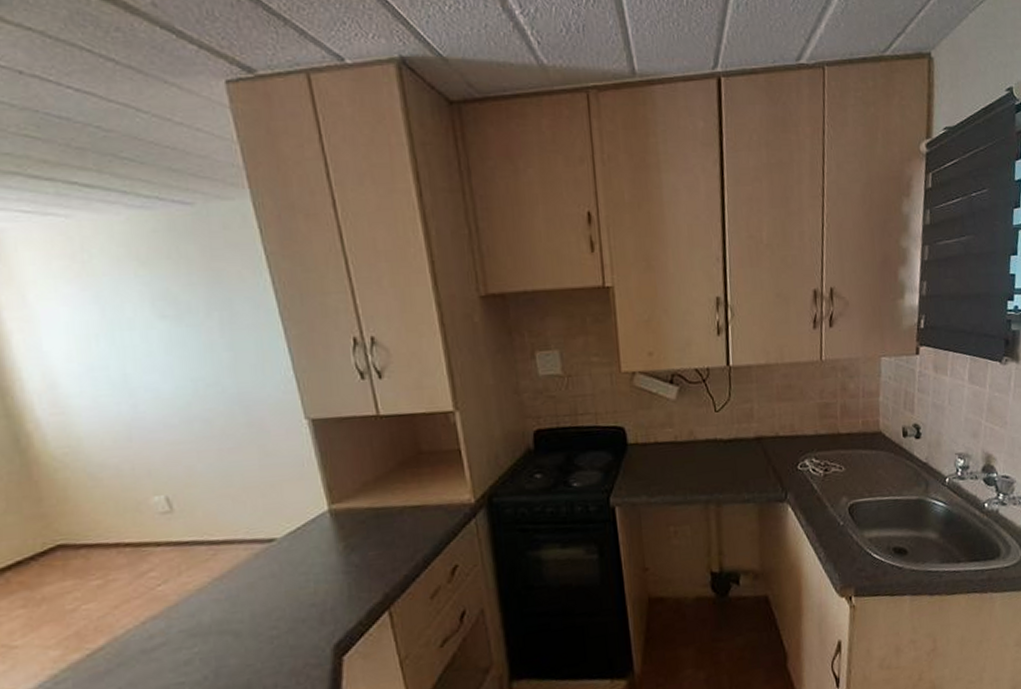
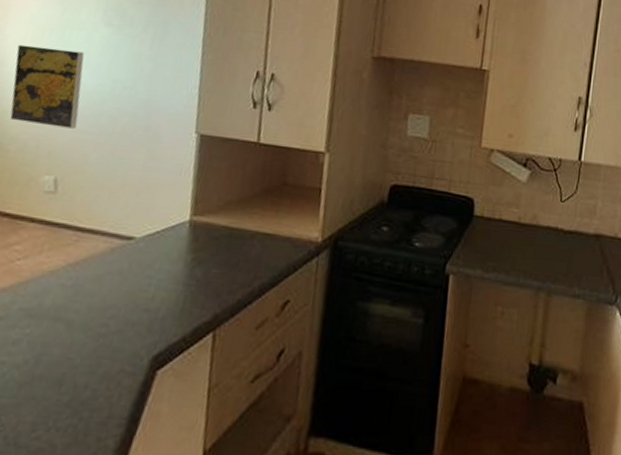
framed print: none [65,354,168,446] -> present [9,44,85,129]

